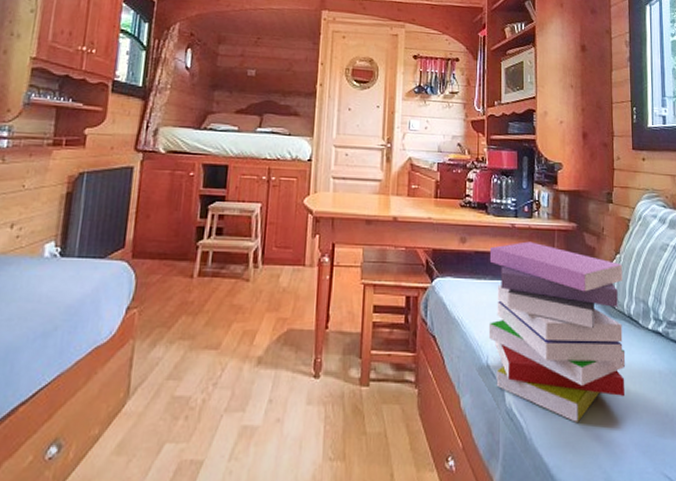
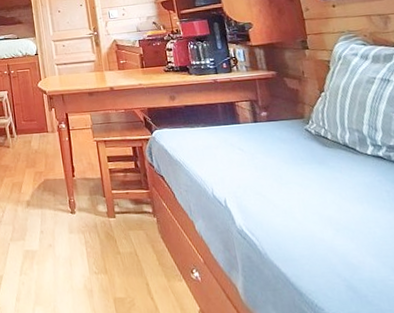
book: present [488,241,626,422] -> none [197,92,353,239]

